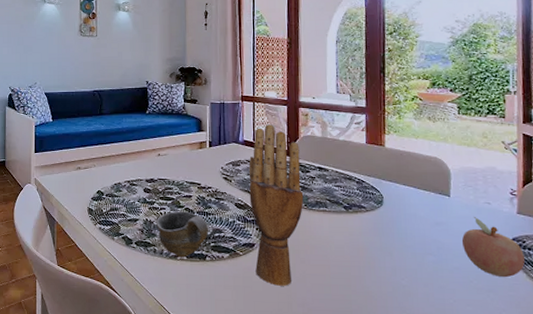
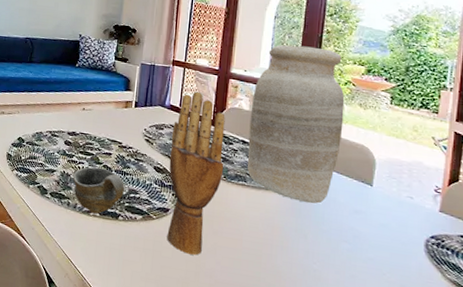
vase: none [323,67,415,221] -> present [247,45,345,204]
fruit: present [461,217,525,278] -> none [379,210,442,275]

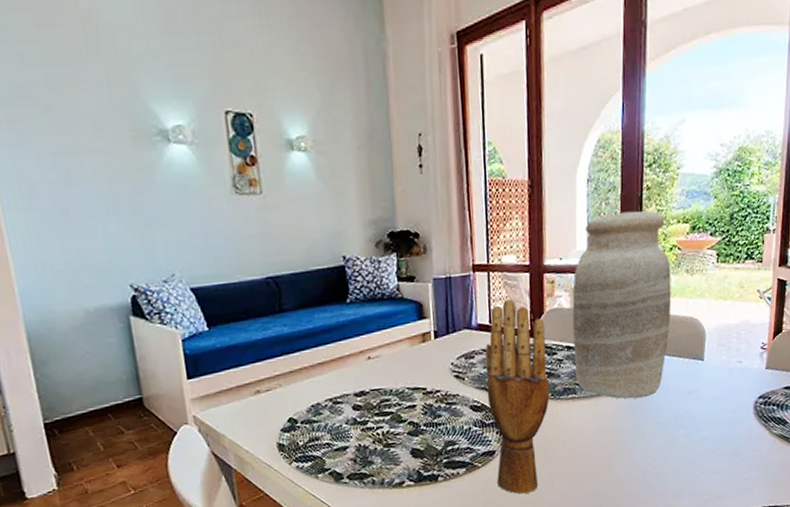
cup: present [72,167,125,214] -> none [372,425,440,484]

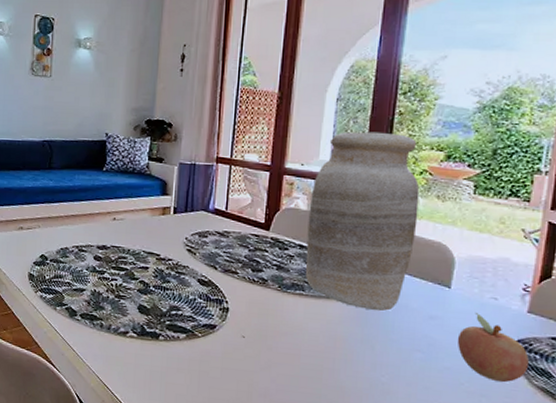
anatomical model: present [485,299,550,494] -> none [214,192,279,374]
fruit: none [712,379,769,439] -> present [457,313,529,383]

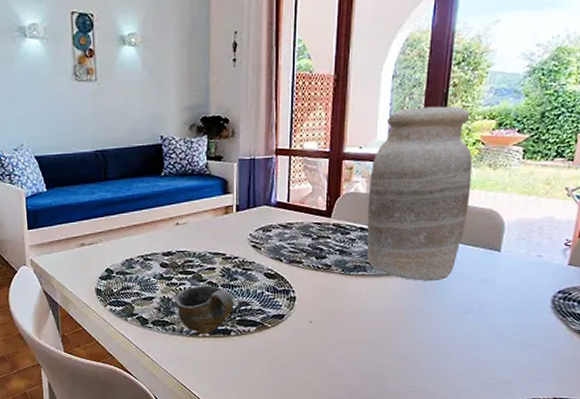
cup: none [105,283,165,335] -> present [174,285,235,334]
fruit: present [457,313,529,383] -> none [505,271,568,331]

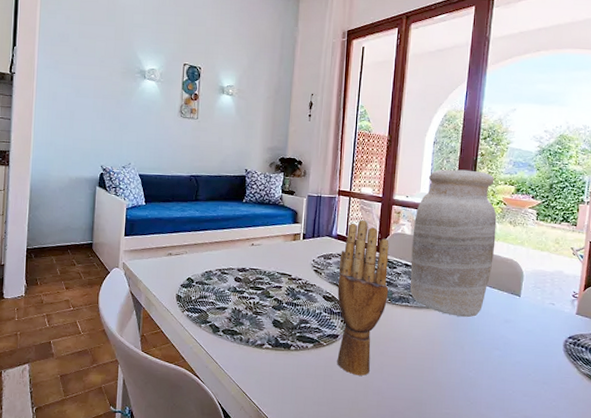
cup: present [174,285,235,334] -> none [244,301,296,347]
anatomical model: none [281,181,342,356] -> present [337,220,389,376]

